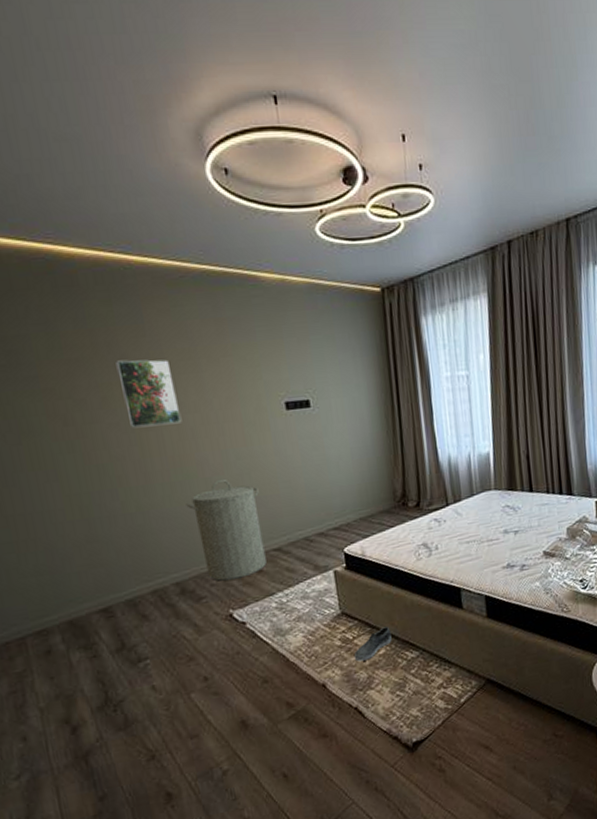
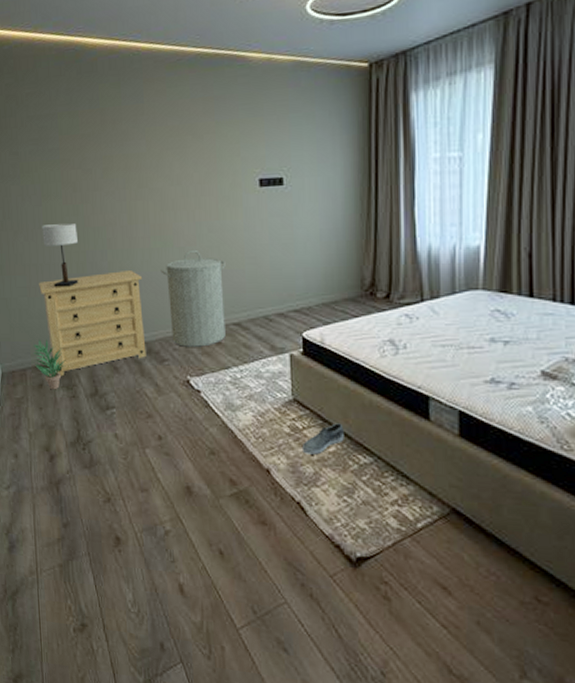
table lamp: none [25,462,85,537] -> present [42,223,79,287]
dresser: none [30,507,180,637] -> present [39,269,147,377]
potted plant: none [31,598,79,655] -> present [33,339,66,390]
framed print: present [115,359,182,429] -> none [118,135,165,197]

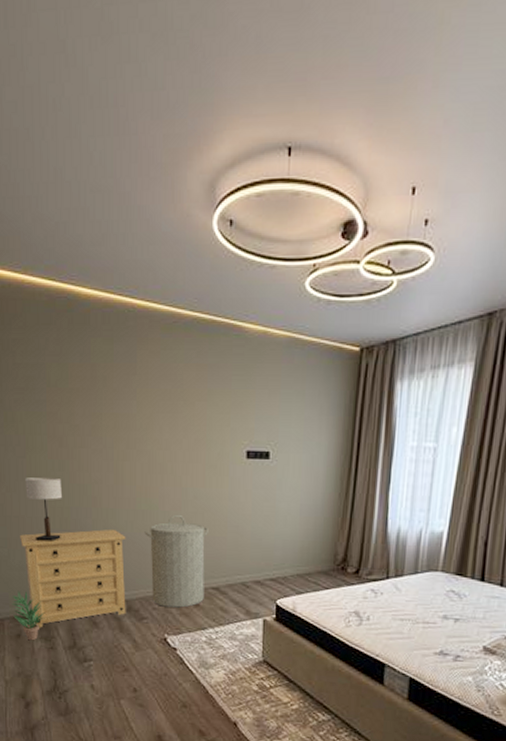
shoe: present [303,423,344,455] -> none [268,684,307,711]

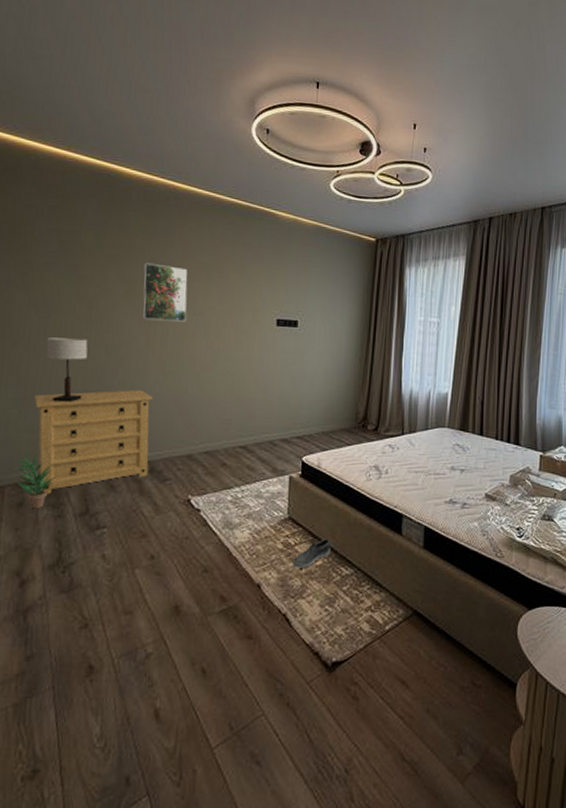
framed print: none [108,394,154,458] -> present [142,262,188,322]
laundry hamper: present [144,514,208,608] -> none [173,375,238,468]
shoe: none [268,684,307,711] -> present [293,539,331,568]

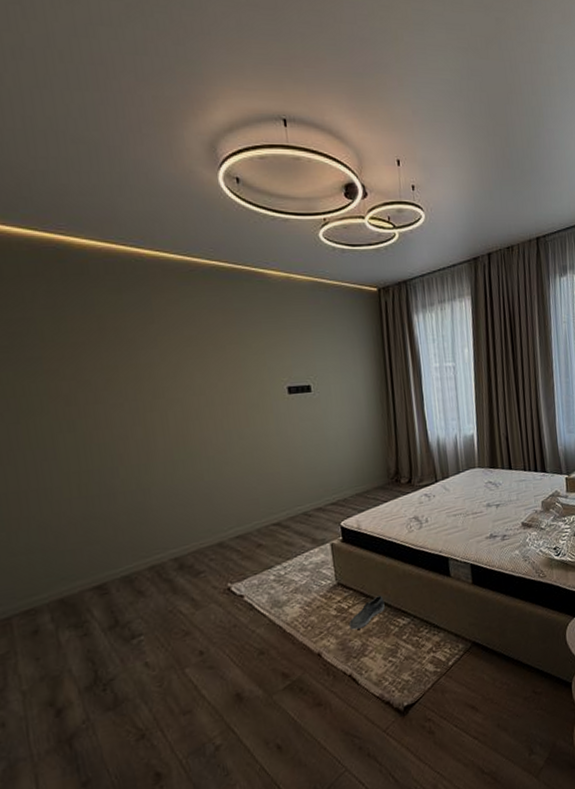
potted plant: present [16,454,56,509] -> none [19,576,71,635]
dresser: present [34,389,154,495] -> none [23,484,178,616]
table lamp: present [46,337,88,402] -> none [22,441,82,515]
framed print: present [142,262,188,322] -> none [122,344,187,409]

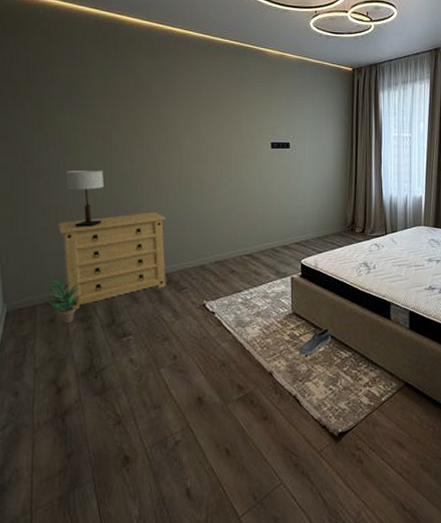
potted plant: none [19,576,71,635] -> present [46,275,83,324]
table lamp: none [22,441,82,515] -> present [66,170,104,227]
dresser: none [23,484,178,616] -> present [58,211,166,310]

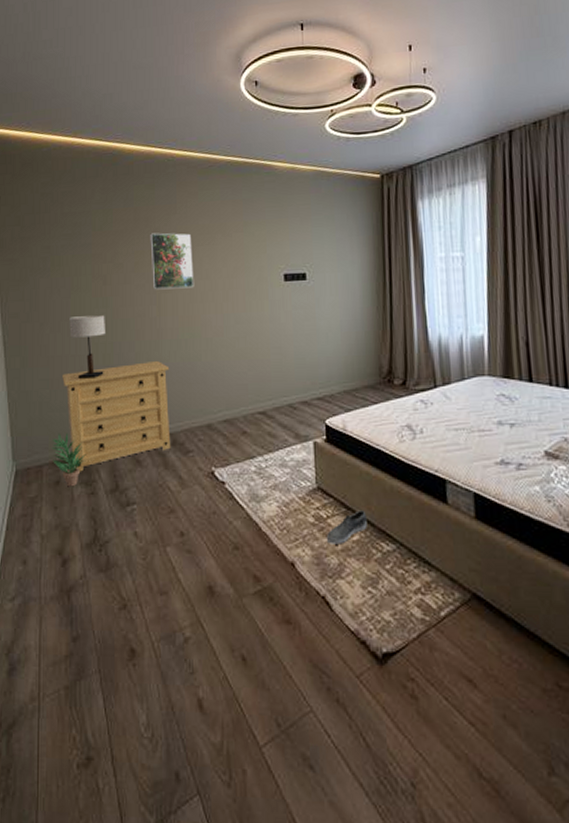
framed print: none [150,99,192,150] -> present [150,233,195,290]

